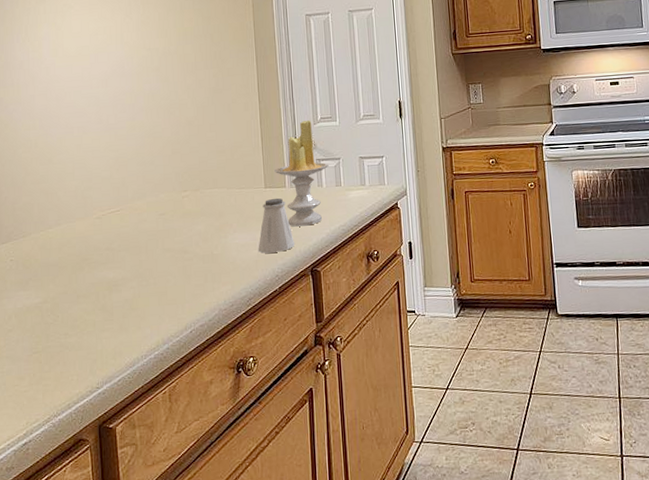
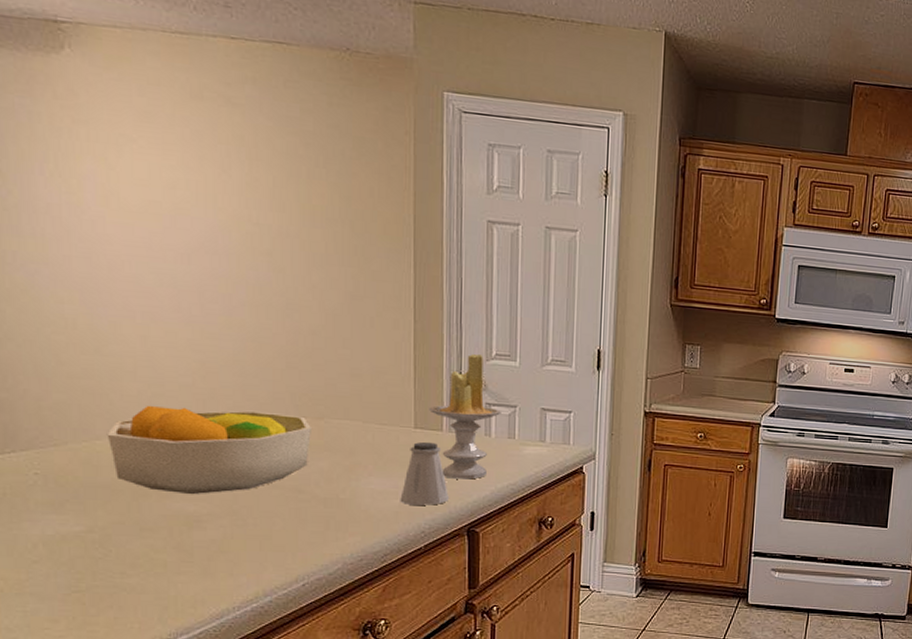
fruit bowl: none [56,190,191,264] -> present [107,405,311,495]

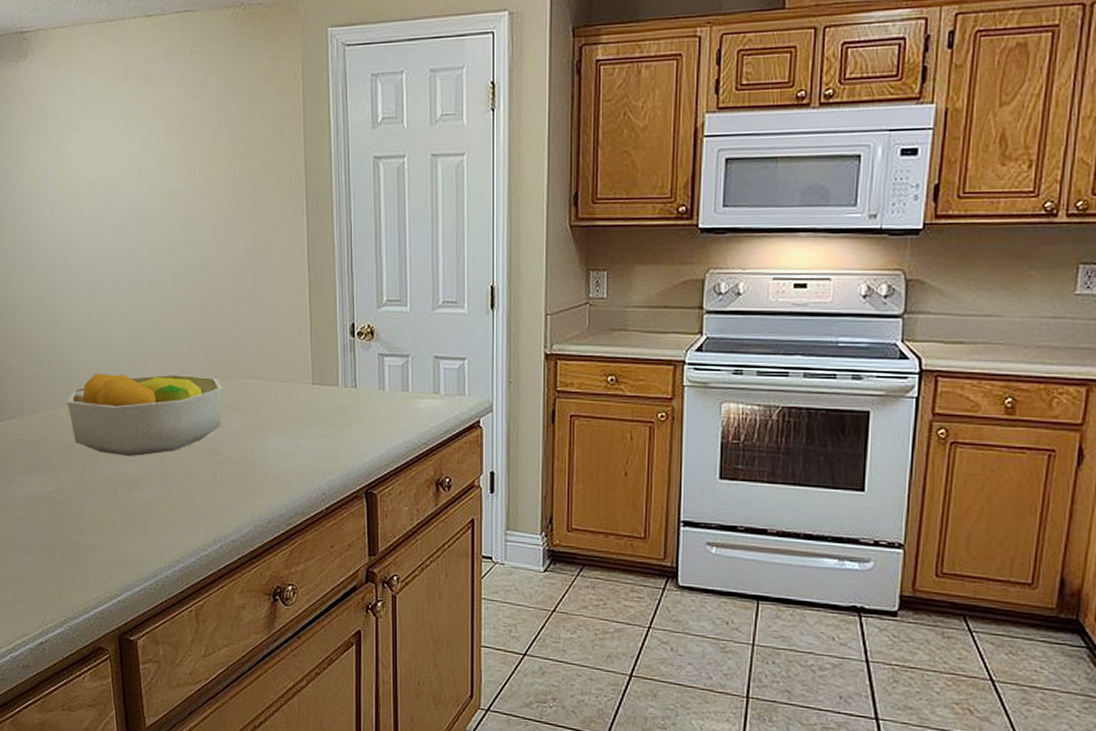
saltshaker: present [400,441,449,505] -> none [302,398,346,466]
candle: present [429,353,501,480] -> none [325,301,394,437]

